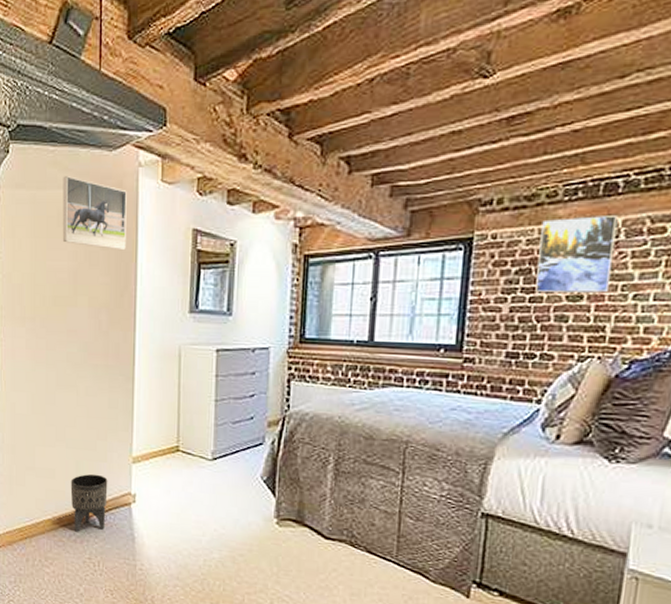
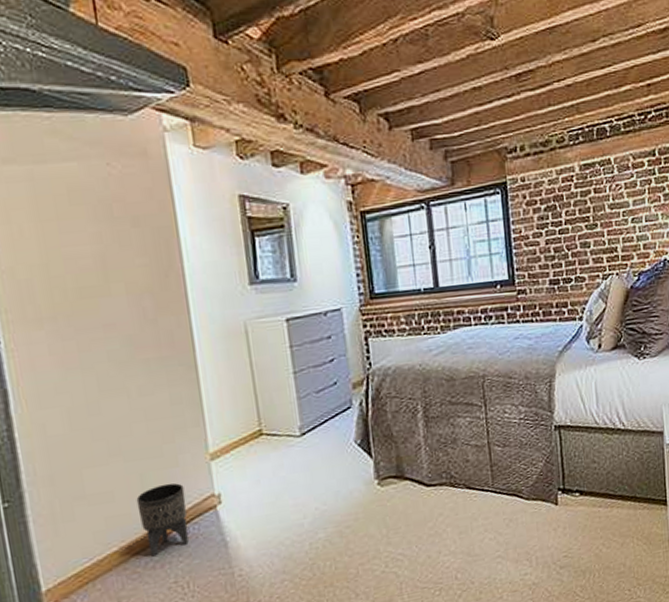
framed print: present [62,176,127,251] -> none [67,146,163,226]
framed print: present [535,216,618,293] -> none [557,155,615,226]

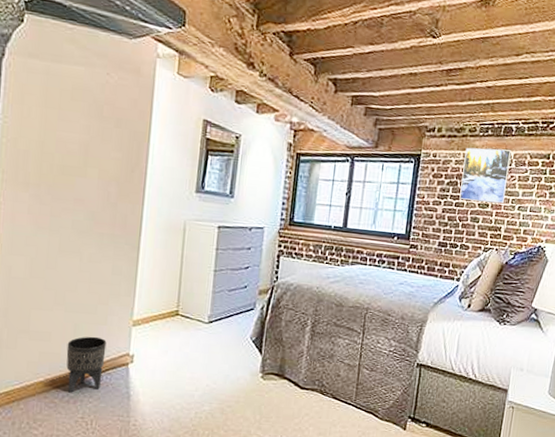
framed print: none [557,155,615,226] -> present [459,147,512,204]

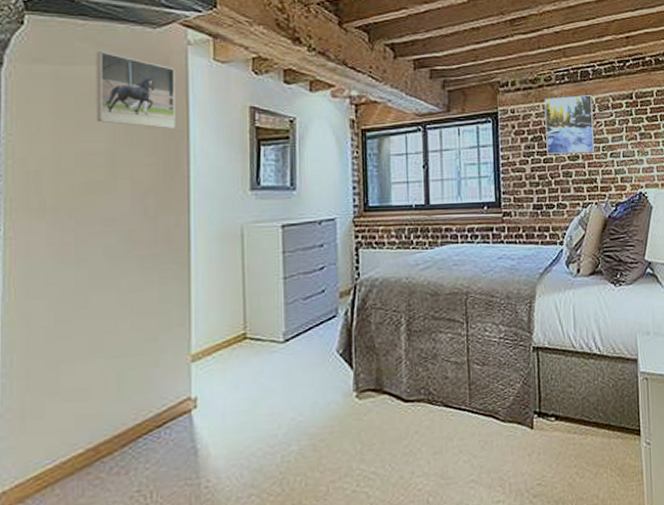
planter: present [66,336,107,393] -> none [110,383,161,462]
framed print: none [75,54,144,131] -> present [96,52,175,130]

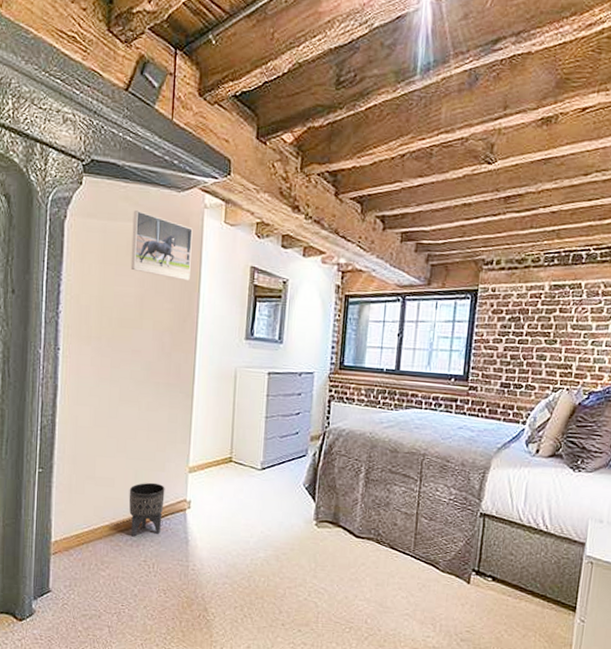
planter: none [110,383,161,462] -> present [129,482,165,537]
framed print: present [544,95,595,155] -> none [523,279,582,339]

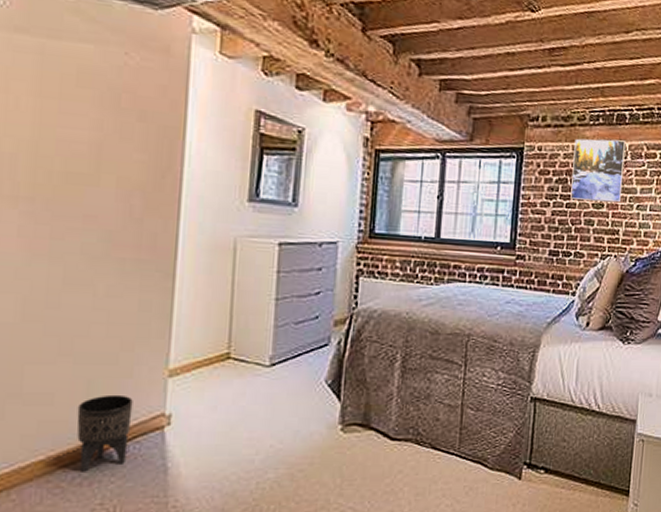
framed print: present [130,210,193,281] -> none [82,28,175,125]
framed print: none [523,279,582,339] -> present [570,138,626,203]

